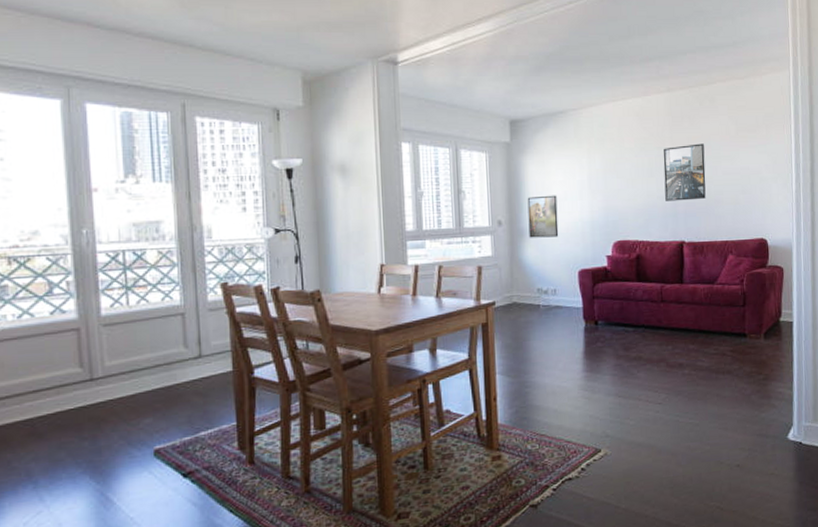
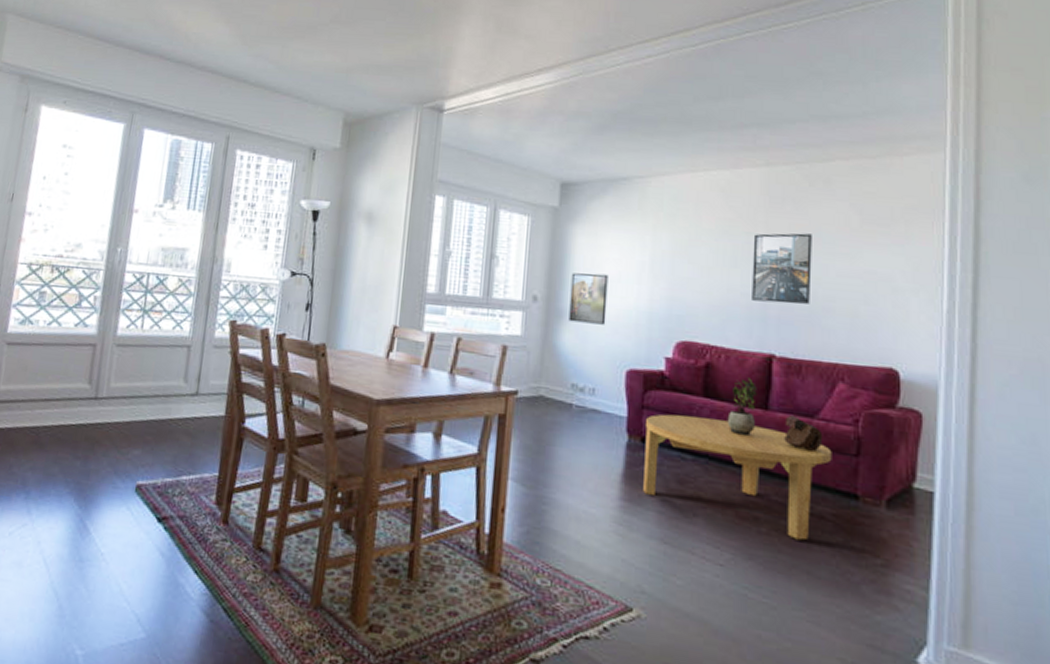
coffee table: none [597,296,728,374] -> present [643,414,832,541]
potted plant: none [655,261,675,307] -> present [727,377,757,437]
architectural model: none [695,284,721,308] -> present [784,414,823,452]

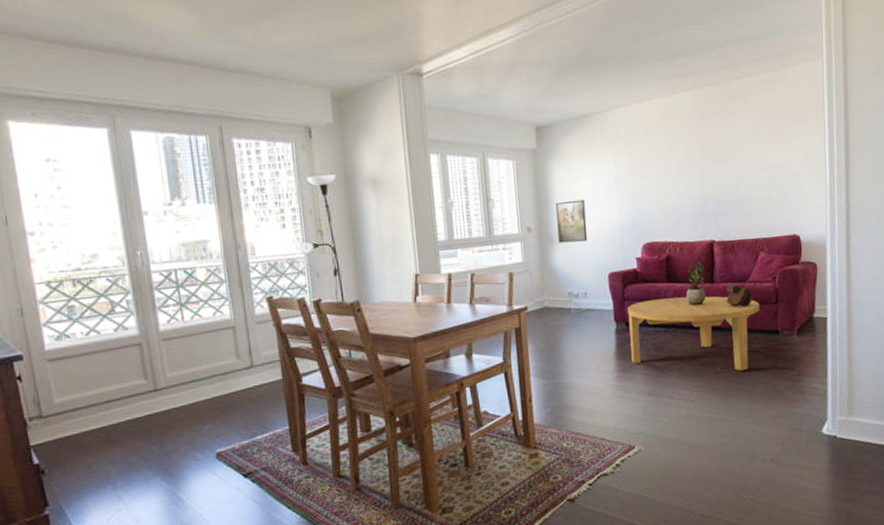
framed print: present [752,233,812,305] -> none [691,140,736,201]

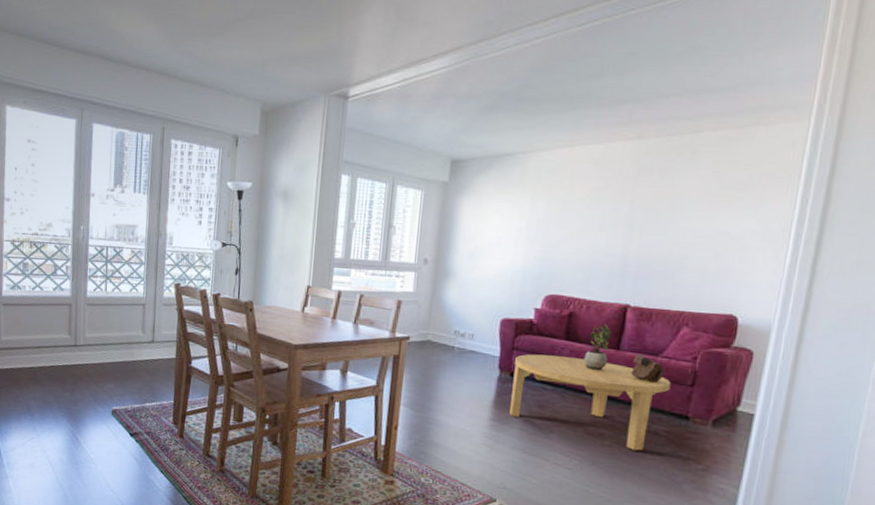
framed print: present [555,199,588,243] -> none [454,239,490,282]

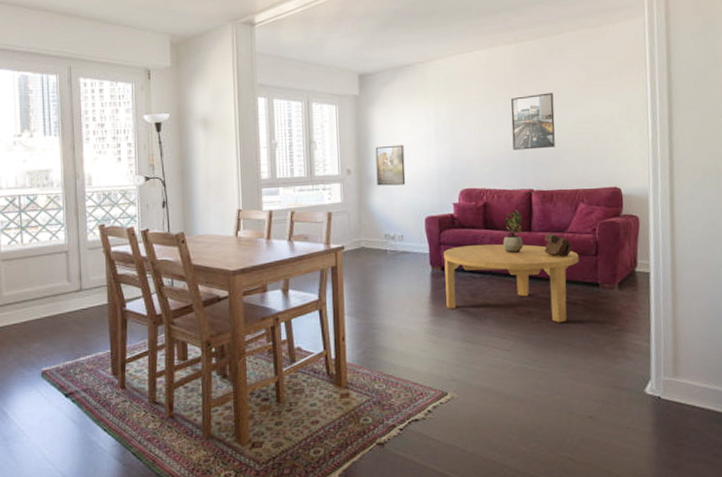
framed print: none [454,239,490,282] -> present [375,145,406,186]
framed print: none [614,199,674,262] -> present [510,92,555,150]

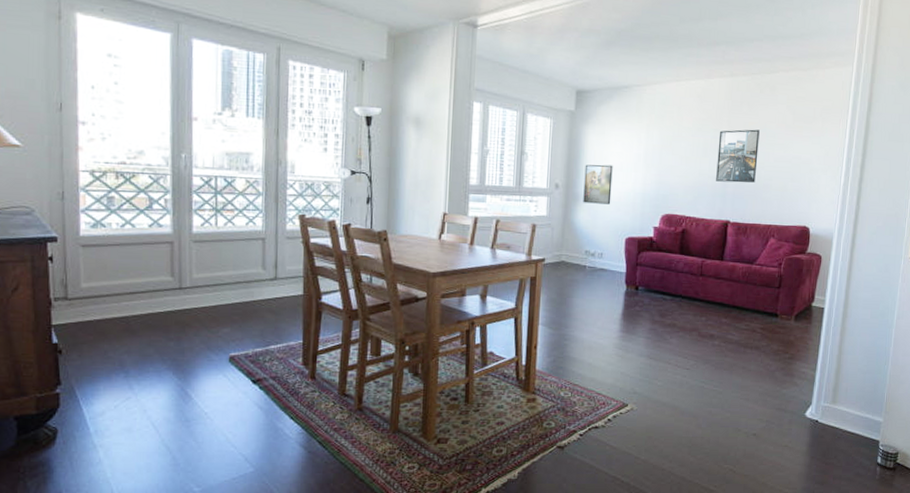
coffee table: present [444,244,579,323] -> none [636,268,763,347]
potted plant: present [502,209,523,254] -> none [695,238,717,280]
architectural model: present [544,232,572,257] -> none [733,262,758,287]

